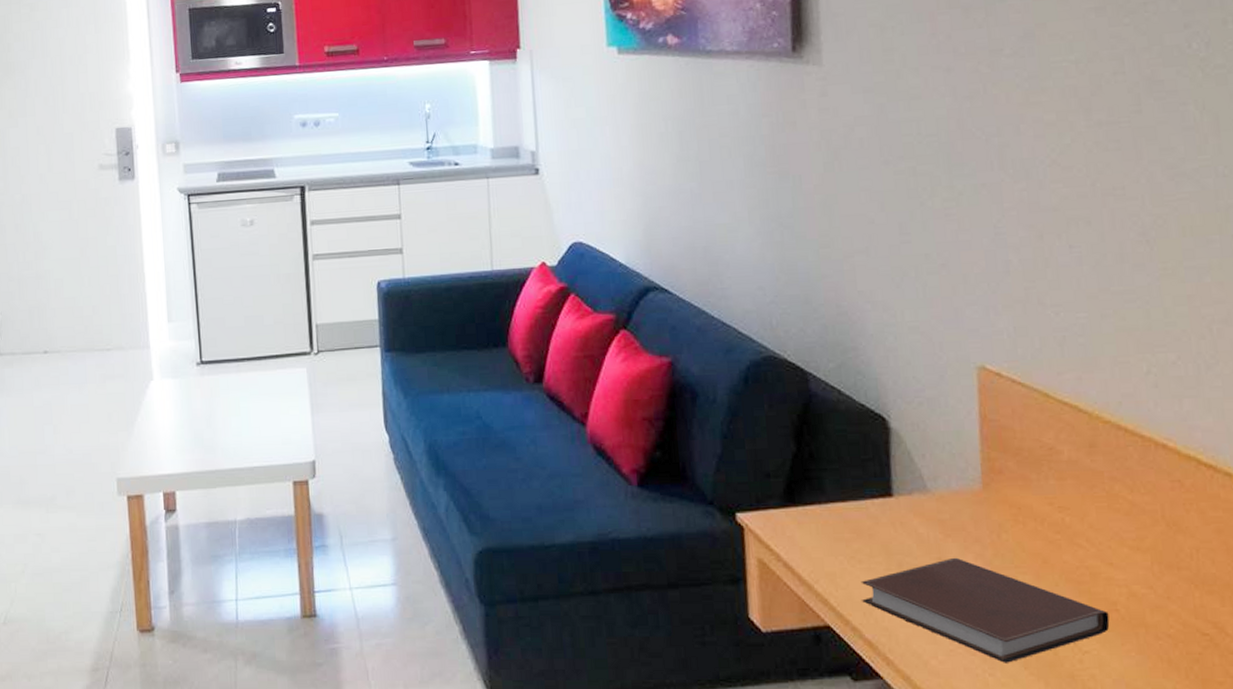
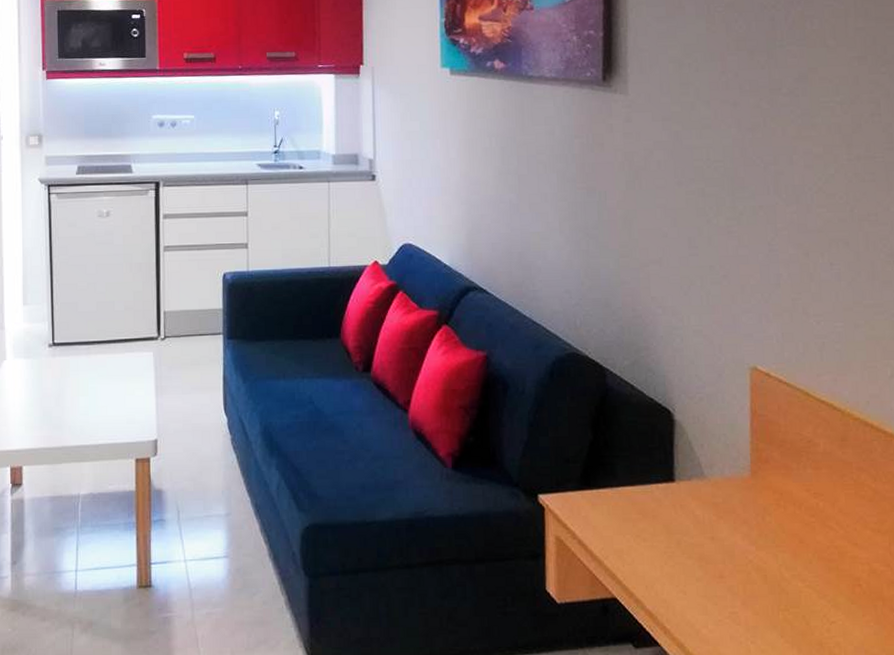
notebook: present [860,557,1110,663] -> none [644,537,853,632]

